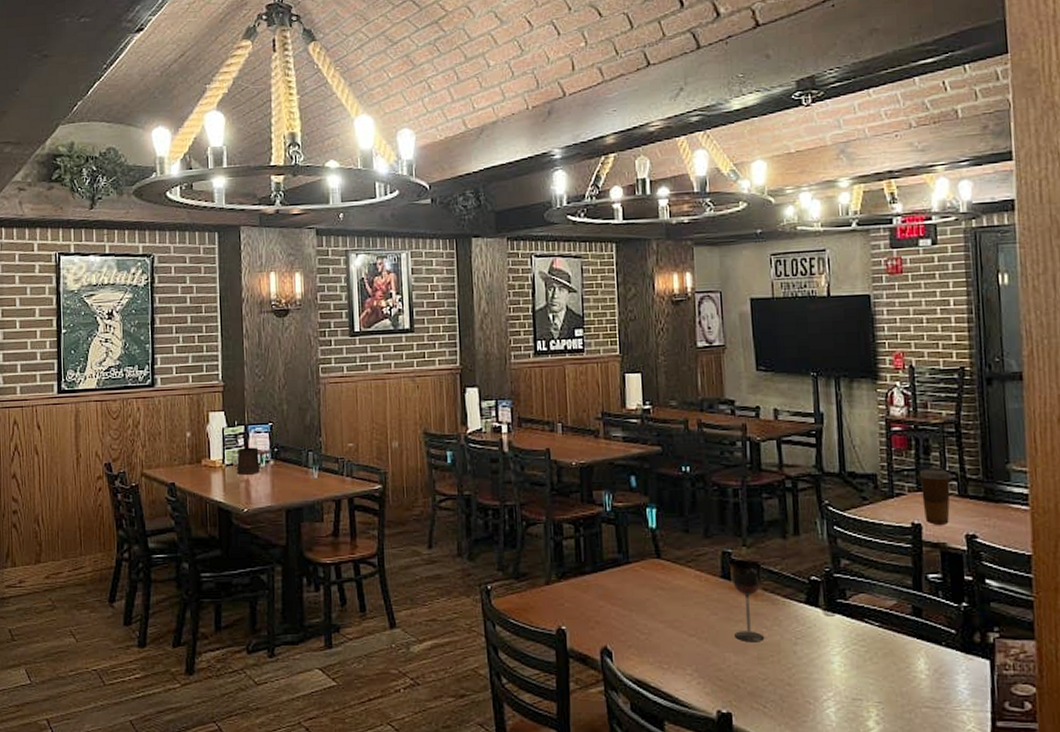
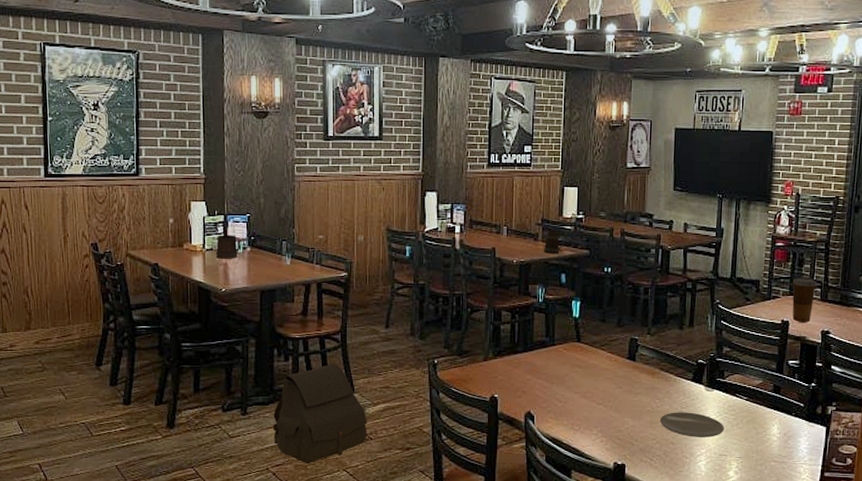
satchel: none [304,593,414,716] -> present [272,363,368,463]
beer mug: none [607,425,633,453] -> present [544,231,567,254]
wineglass: present [730,559,764,643] -> none [634,344,661,411]
plate: none [769,644,855,676] -> present [659,412,724,437]

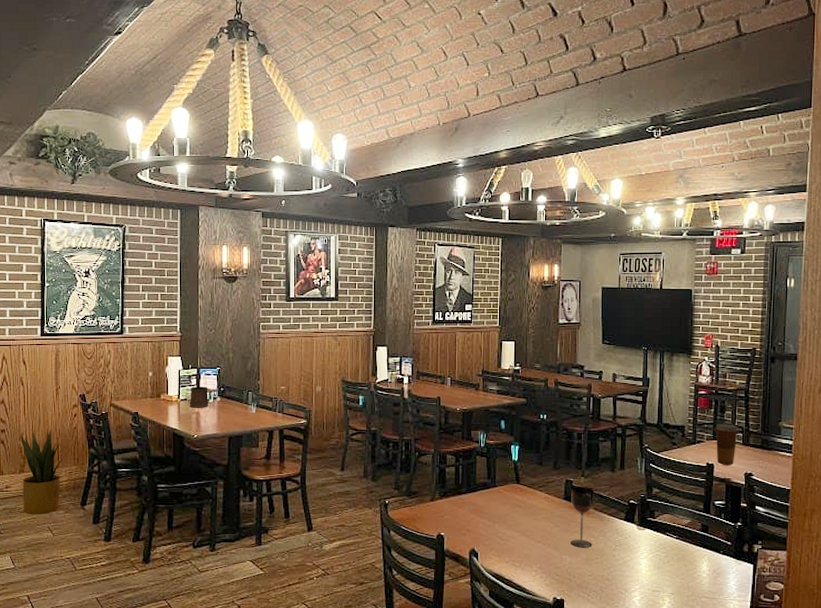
planter: none [25,281,78,376] -> present [20,429,67,515]
satchel: present [272,363,368,463] -> none [238,503,325,597]
beer mug: present [544,231,567,254] -> none [485,381,505,402]
wineglass: none [634,344,661,411] -> present [570,486,595,548]
plate: present [659,412,724,437] -> none [595,550,656,574]

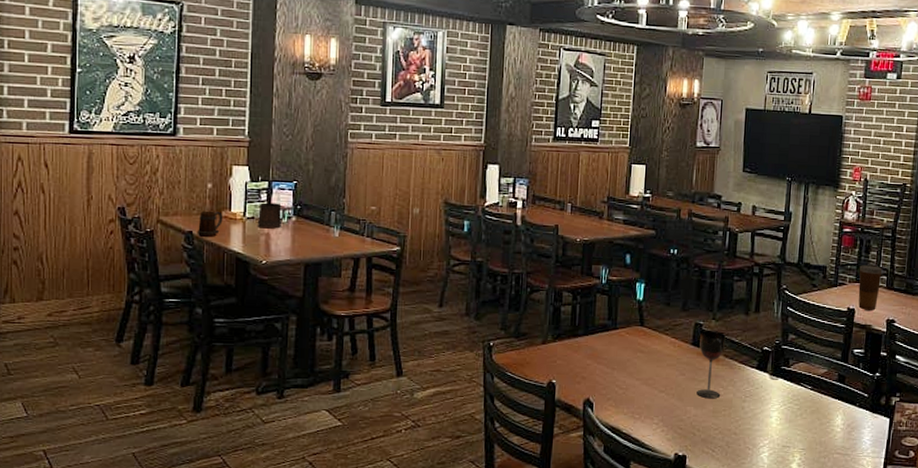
planter: present [20,429,67,515] -> none [39,248,99,352]
beer mug: none [142,395,162,417] -> present [198,210,223,237]

